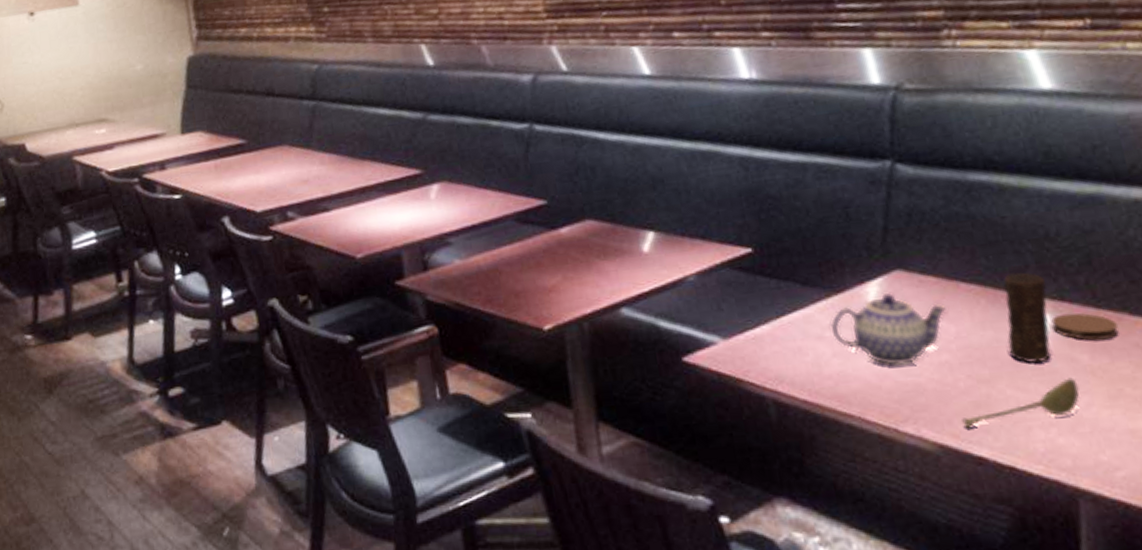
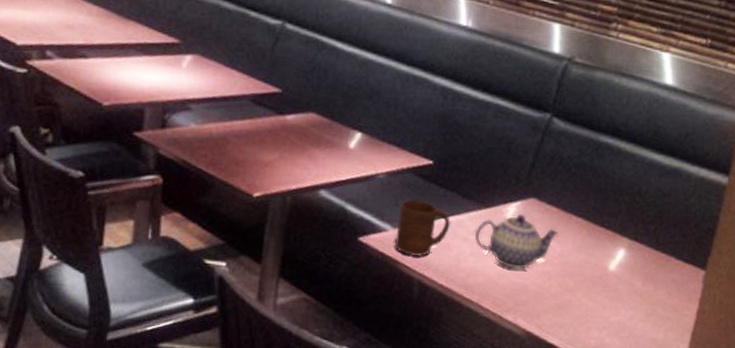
cup: none [724,298,797,371] -> present [395,199,451,257]
soupspoon: present [962,377,1080,429] -> none [547,296,629,323]
candle: present [1004,272,1051,364] -> none [591,215,630,283]
coaster: present [1051,313,1119,341] -> none [624,250,666,273]

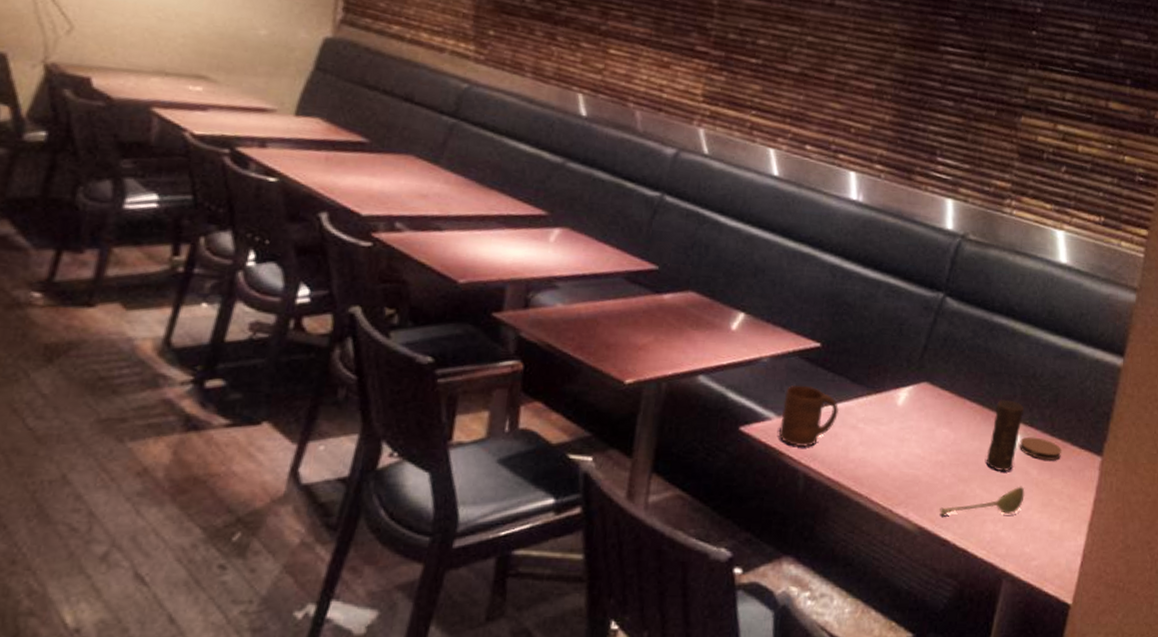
teapot: present [475,213,558,269] -> none [864,399,952,459]
soupspoon: none [547,296,629,323] -> present [940,486,1025,517]
candle: none [591,215,630,283] -> present [986,399,1025,472]
coaster: none [624,250,666,273] -> present [1020,436,1062,461]

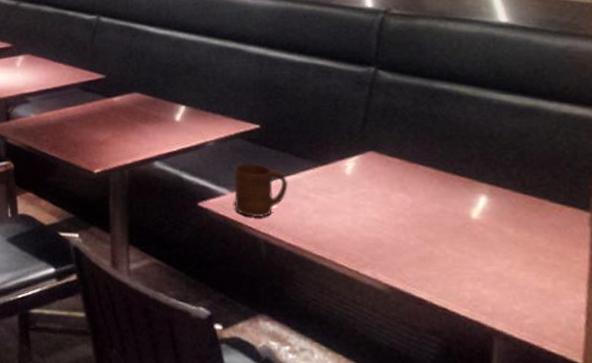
soupspoon: present [940,486,1025,517] -> none [409,245,503,277]
candle: present [986,399,1025,472] -> none [451,161,487,232]
coaster: present [1020,436,1062,461] -> none [487,196,540,218]

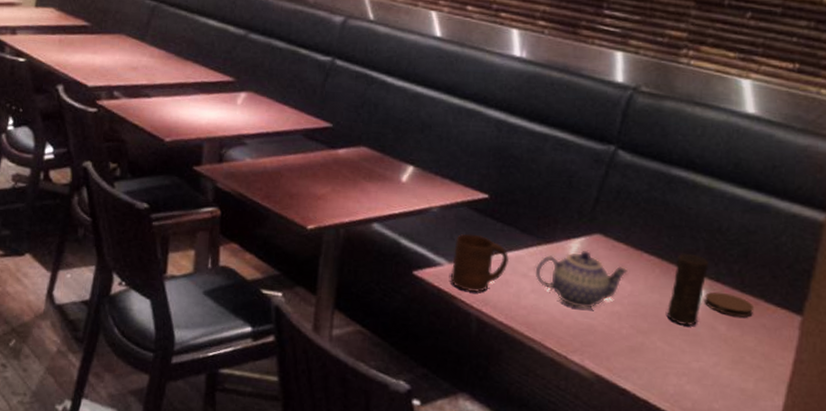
teapot: none [314,167,406,223] -> present [535,250,628,309]
candle: none [451,161,487,232] -> present [667,253,709,326]
coaster: none [487,196,540,218] -> present [705,291,755,318]

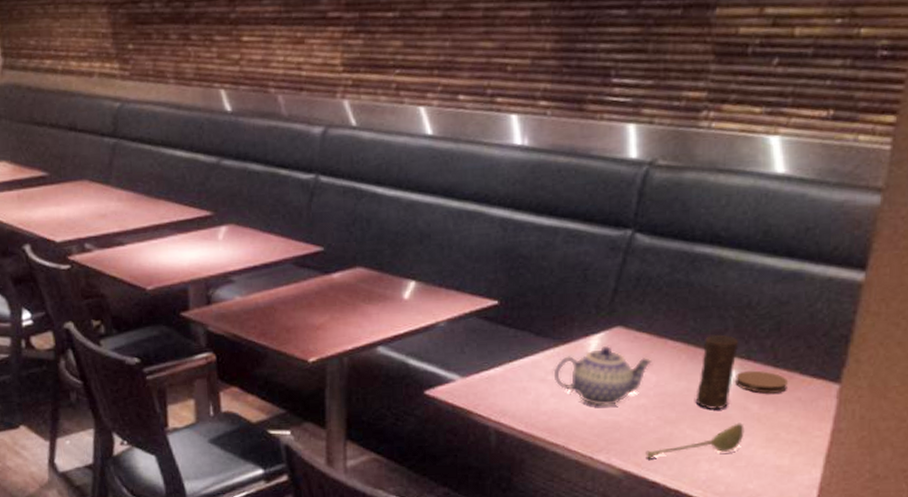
cup: present [451,234,510,293] -> none [465,344,526,405]
soupspoon: none [617,341,712,369] -> present [646,422,745,460]

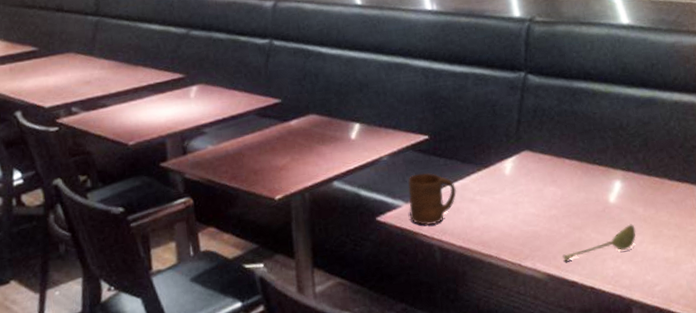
cup: none [465,344,526,405] -> present [407,172,457,226]
teapot: present [553,345,652,406] -> none [479,166,556,219]
candle: present [695,334,739,410] -> none [593,151,620,215]
coaster: present [735,370,789,394] -> none [621,179,662,198]

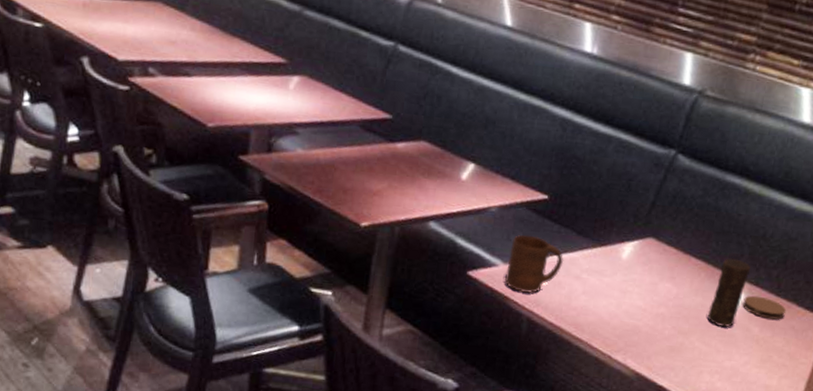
soupspoon: present [562,224,636,262] -> none [657,341,745,367]
candle: none [593,151,620,215] -> present [707,258,751,328]
coaster: none [621,179,662,198] -> present [743,295,787,320]

